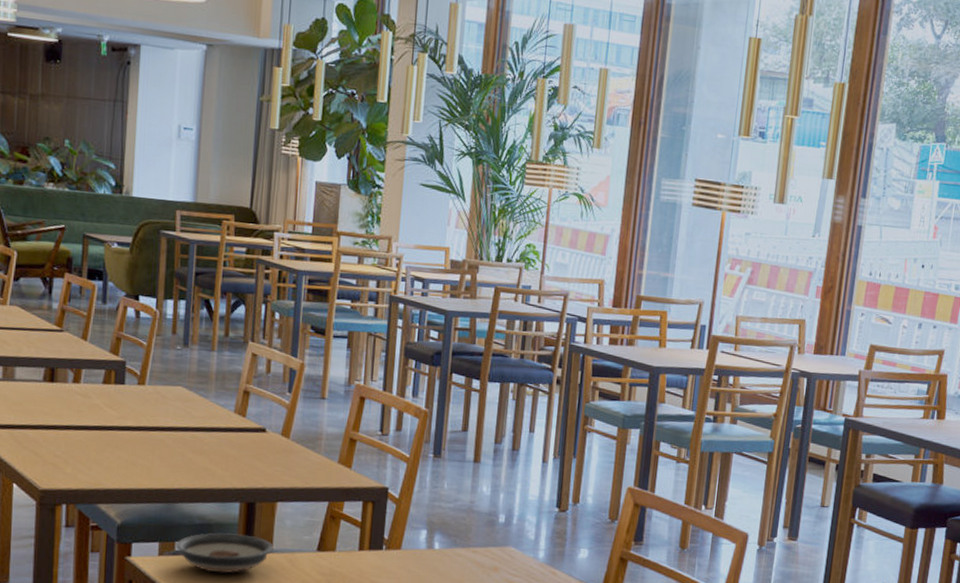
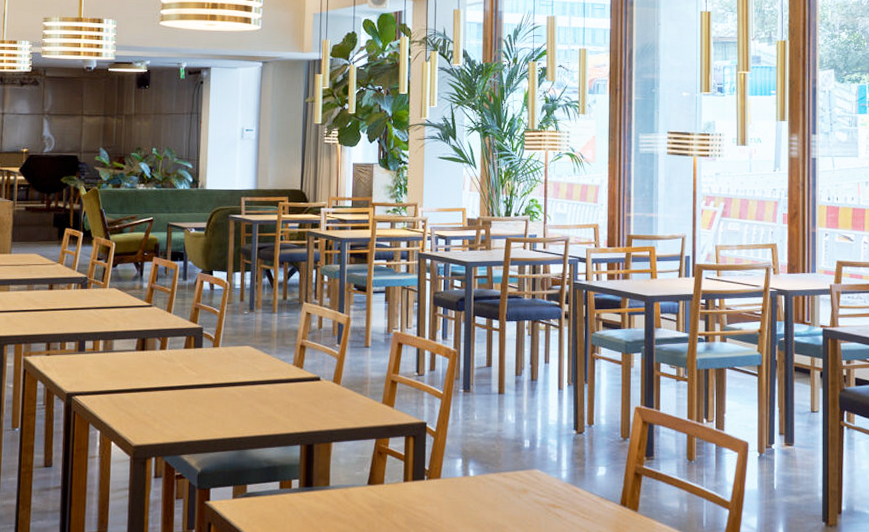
saucer: present [176,533,274,573] -> none [247,474,330,511]

